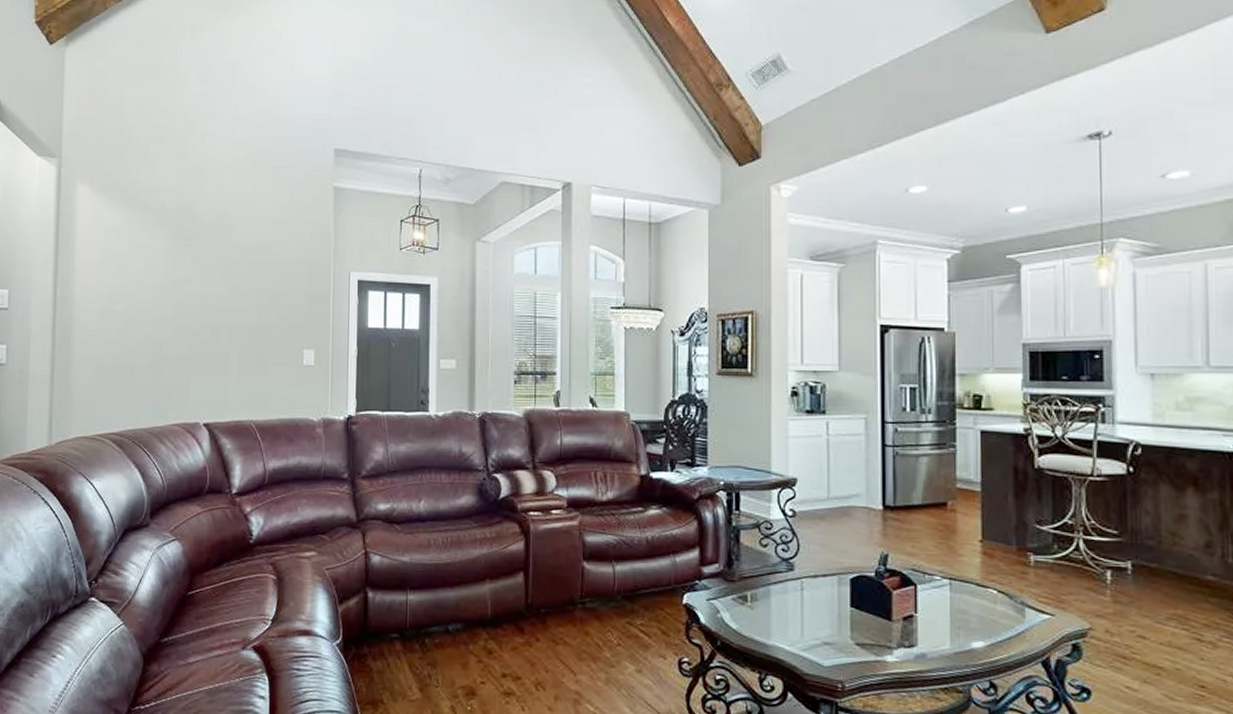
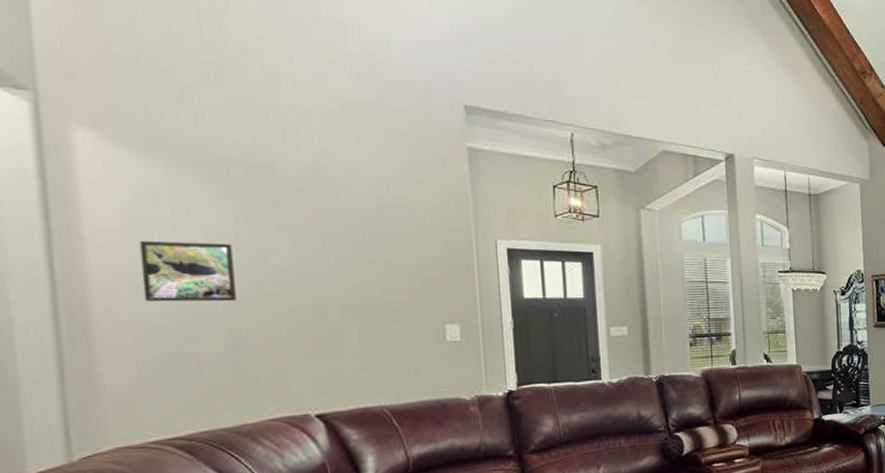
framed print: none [105,271,162,322] -> present [139,240,236,302]

